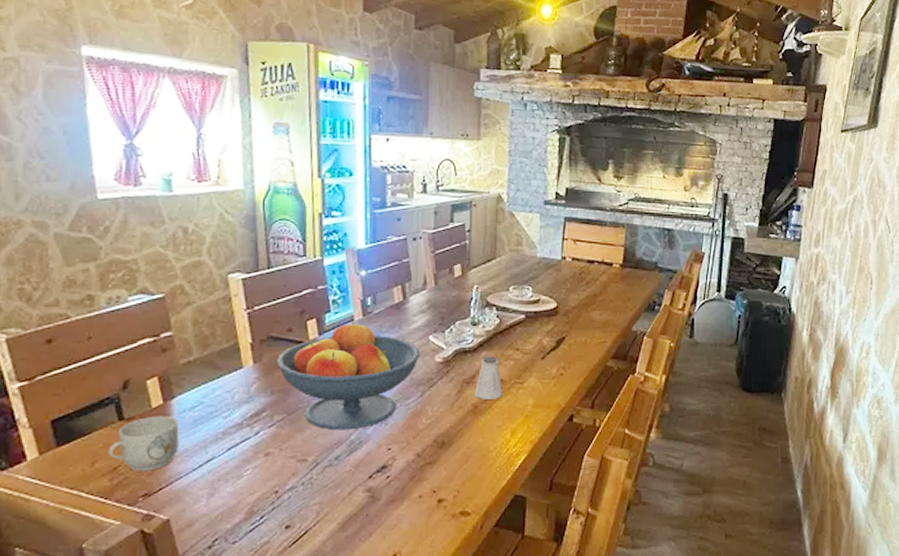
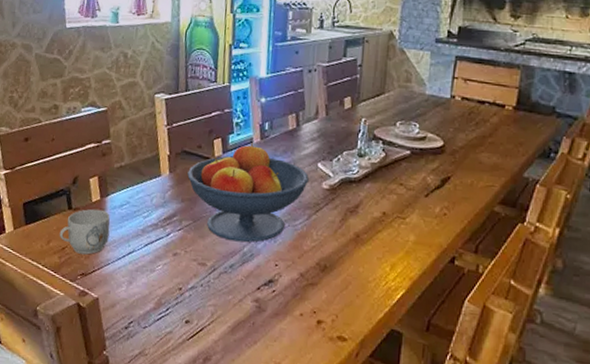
saltshaker: present [475,356,503,399] -> none [357,187,385,231]

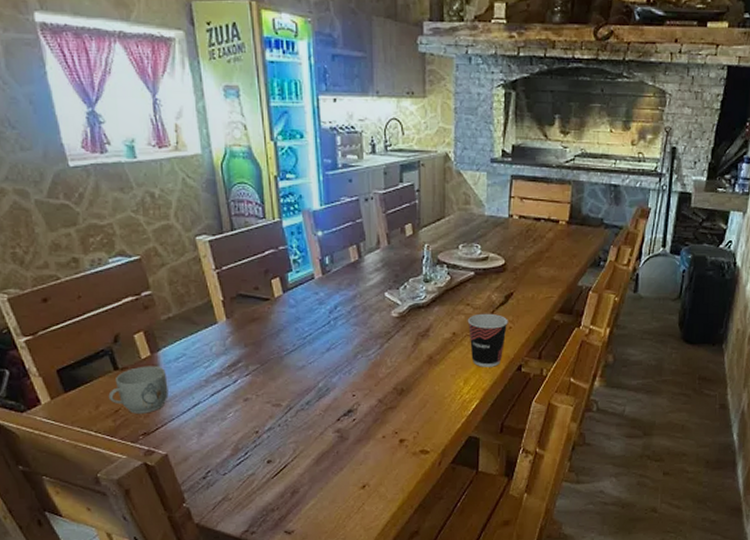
fruit bowl: present [187,143,309,243] -> none [247,279,377,379]
cup: none [399,195,444,255] -> present [467,313,508,367]

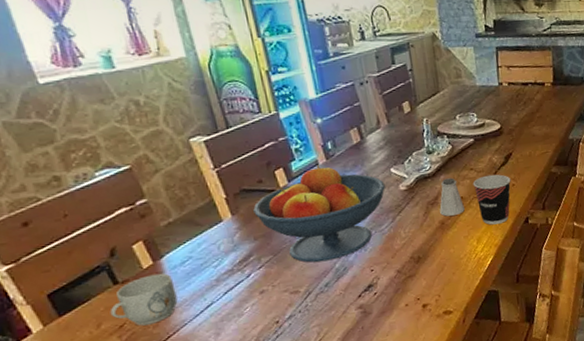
fruit bowl: none [247,279,377,379] -> present [253,165,385,263]
saltshaker: none [429,311,455,351] -> present [439,177,465,216]

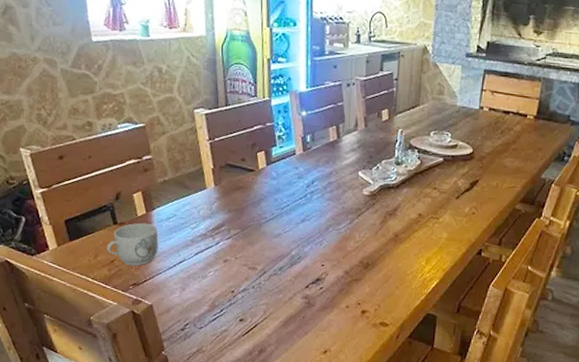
fruit bowl: present [253,165,385,263] -> none [233,155,350,247]
saltshaker: present [439,177,465,216] -> none [396,192,421,231]
cup: present [472,174,511,225] -> none [433,197,472,249]

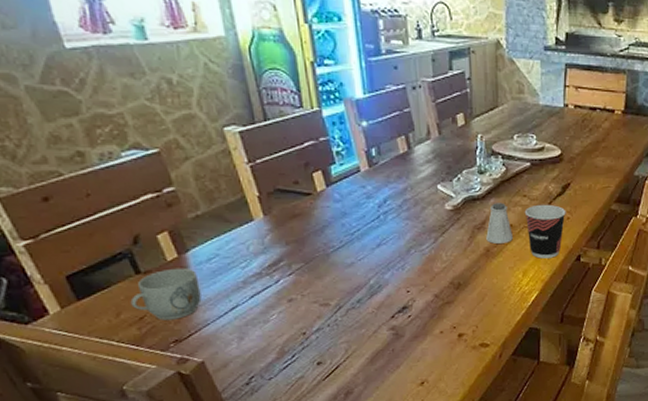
saltshaker: none [396,192,421,231] -> present [486,203,513,244]
cup: none [433,197,472,249] -> present [524,204,566,259]

